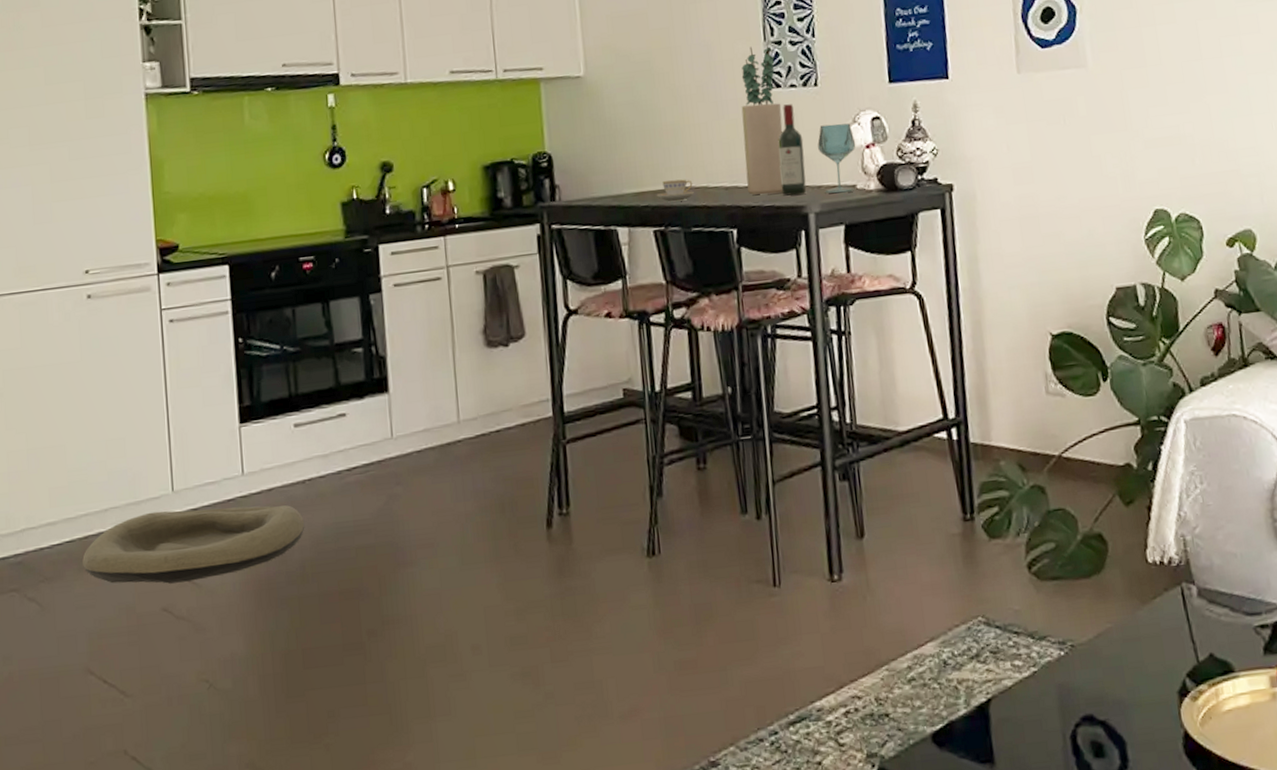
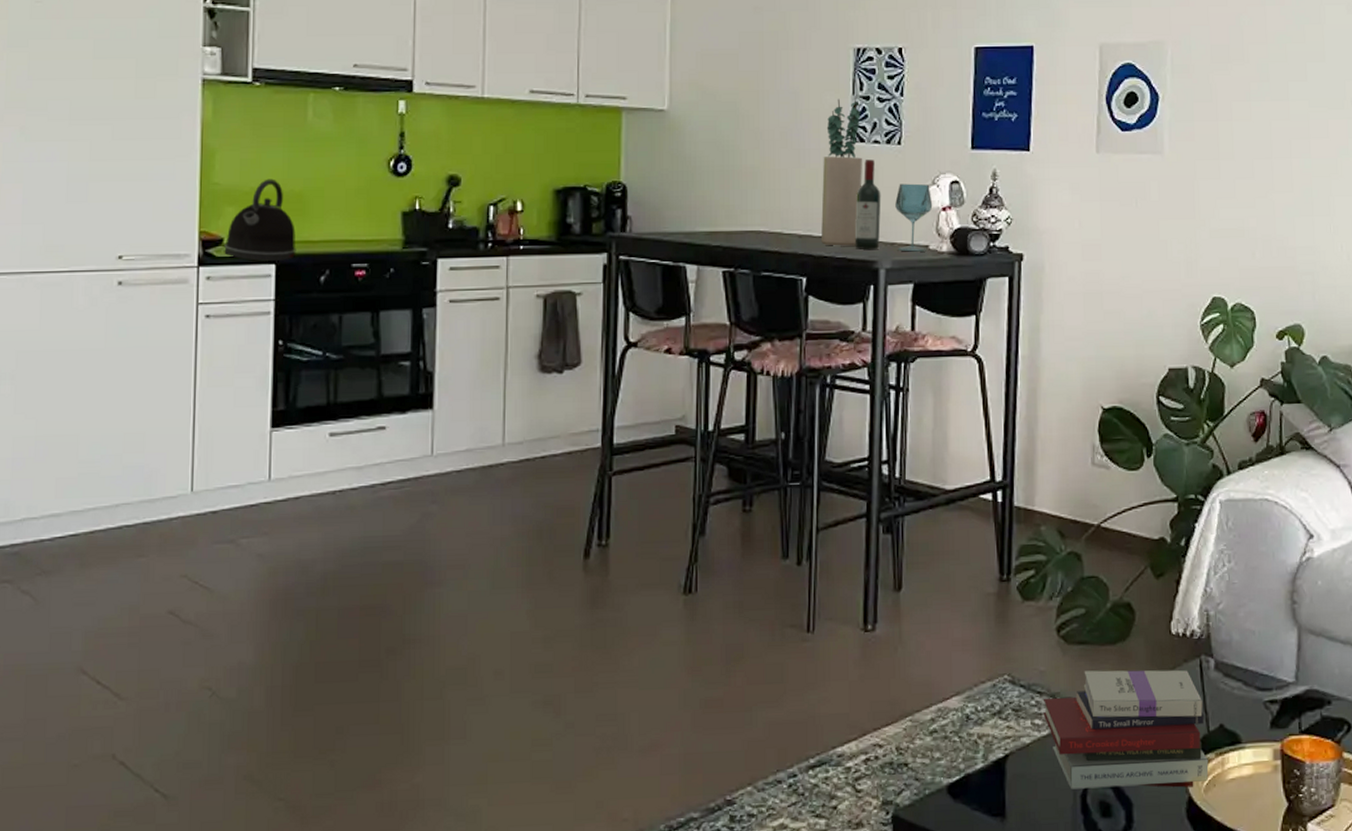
dog bed: present [82,505,304,584] -> none [86,511,330,586]
kettle: none [180,182,247,264] -> present [224,178,296,261]
teacup: present [656,179,695,202] -> none [729,222,768,245]
books: none [1020,599,1203,731] -> present [1043,670,1209,789]

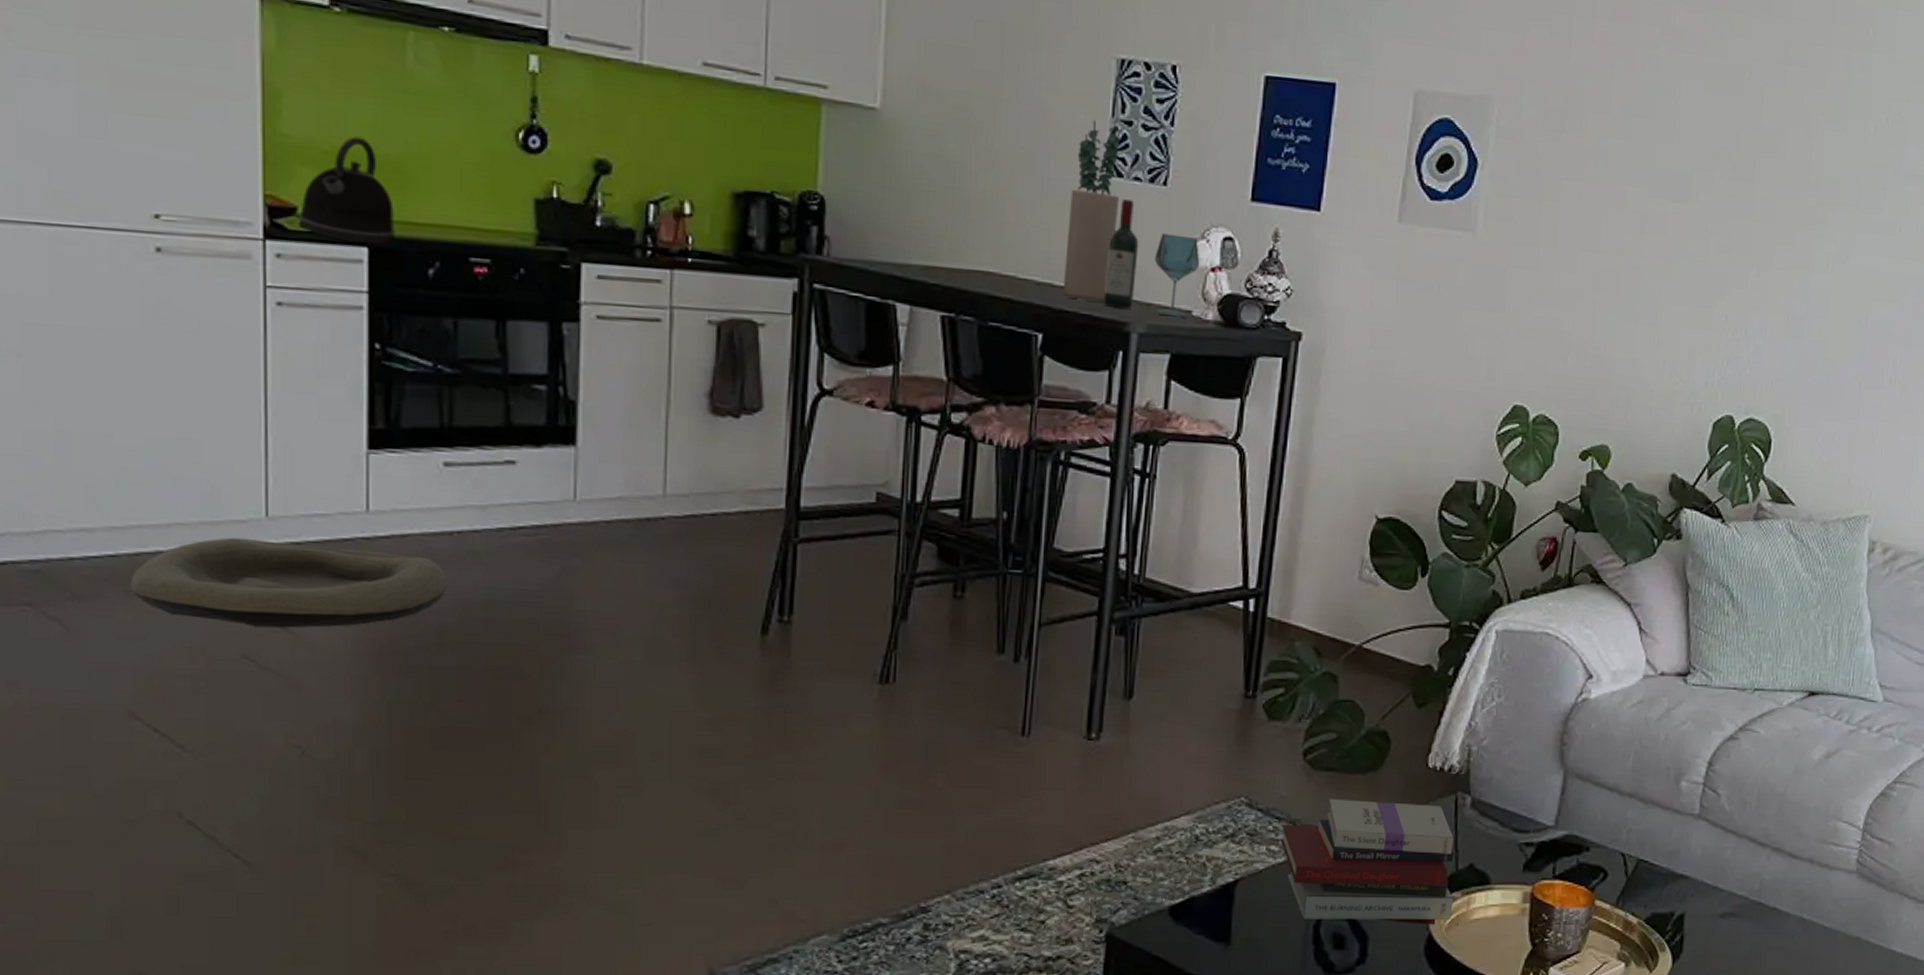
dog bed: none [86,511,330,586] -> present [131,537,446,629]

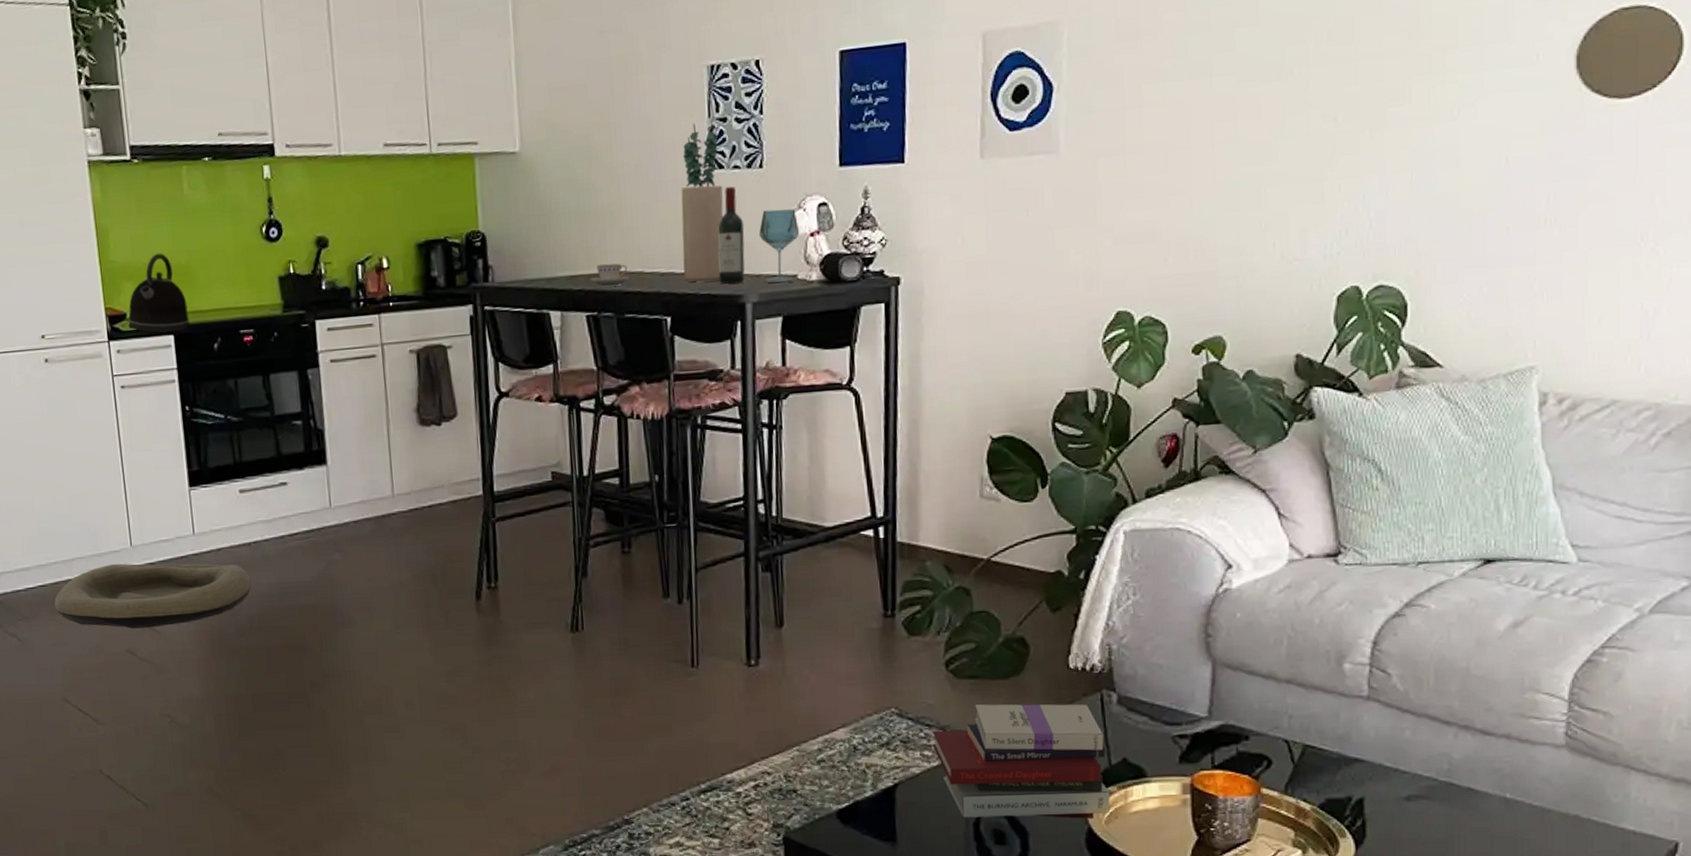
teacup: none [950,258,999,288] -> present [590,263,630,287]

